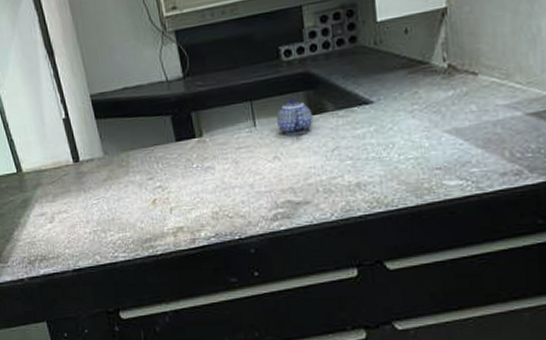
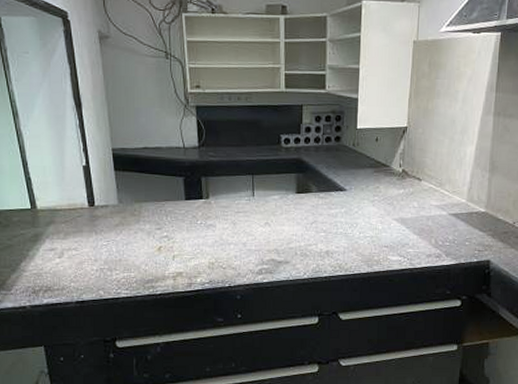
teapot: present [276,99,314,136] -> none [272,178,300,208]

